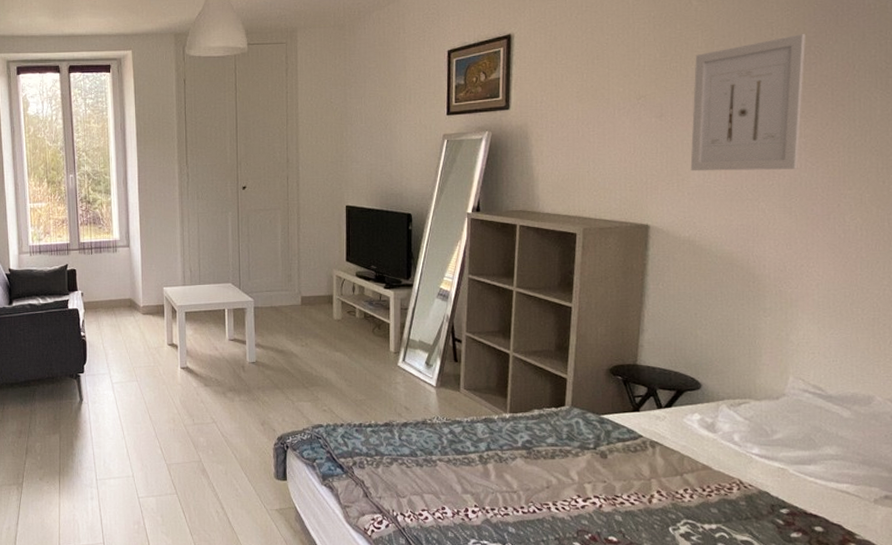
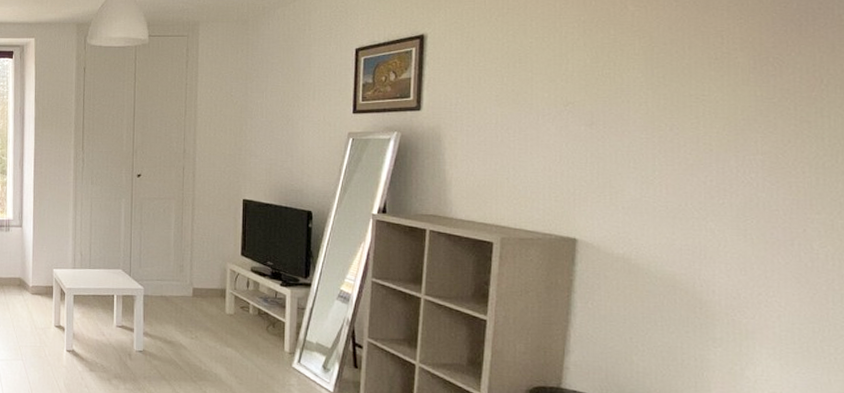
wall art: present [690,34,805,172] -> none [625,44,762,188]

